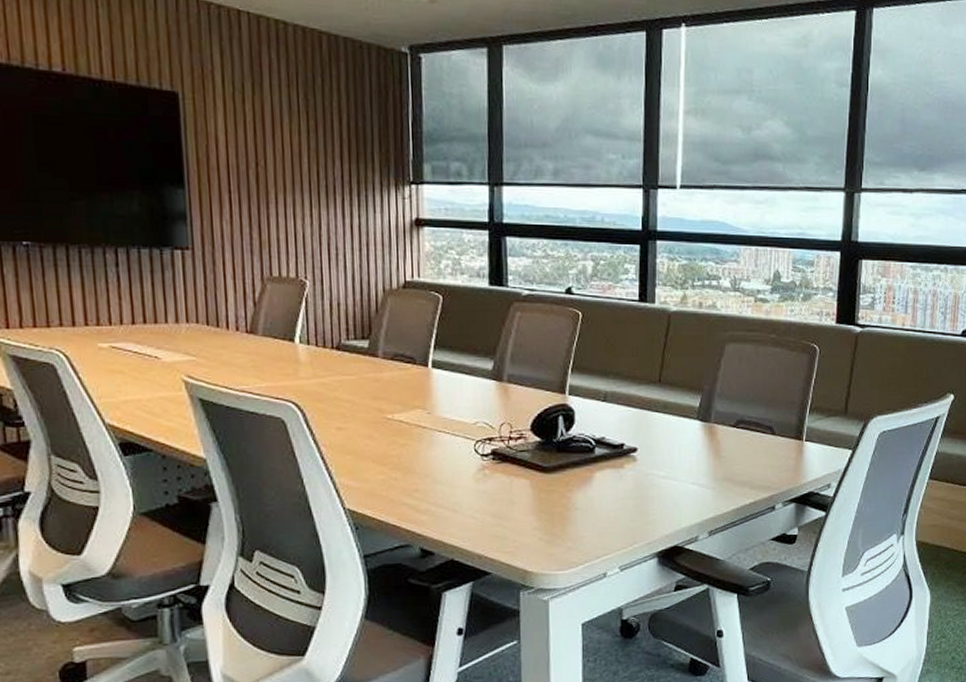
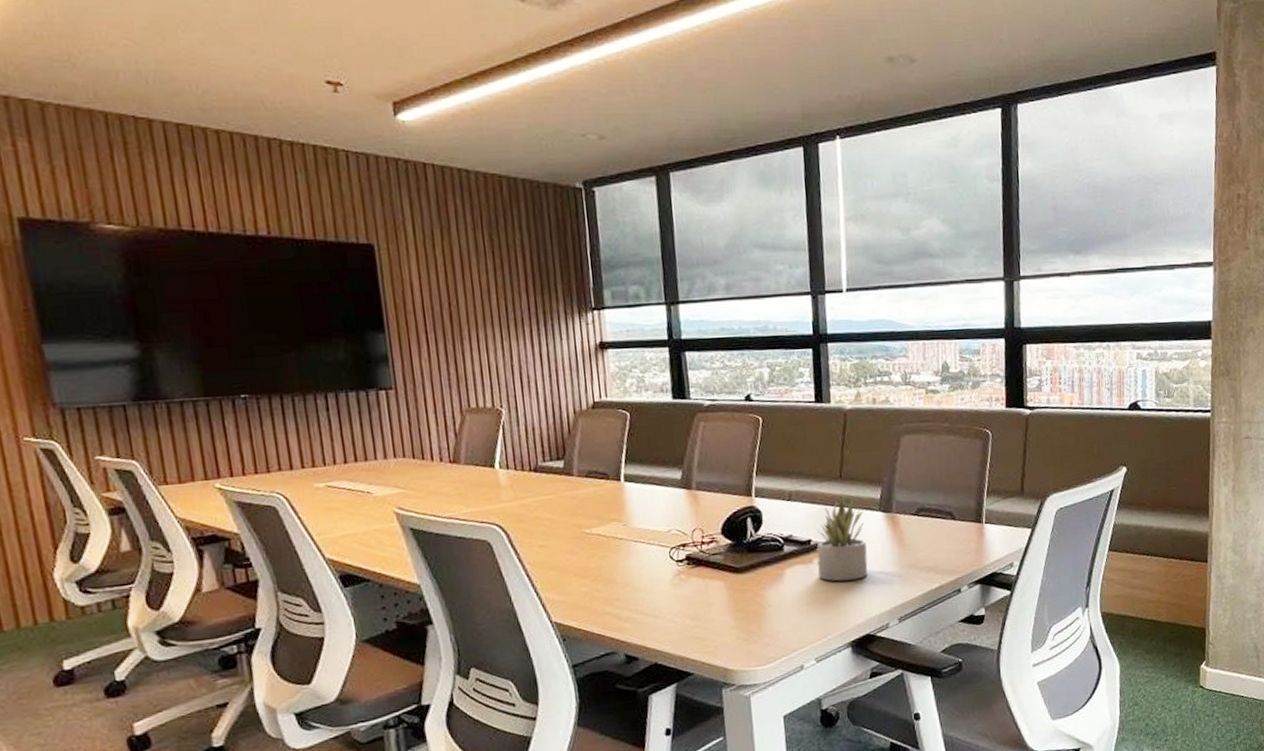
succulent plant: none [629,404,681,489] -> present [816,499,868,582]

